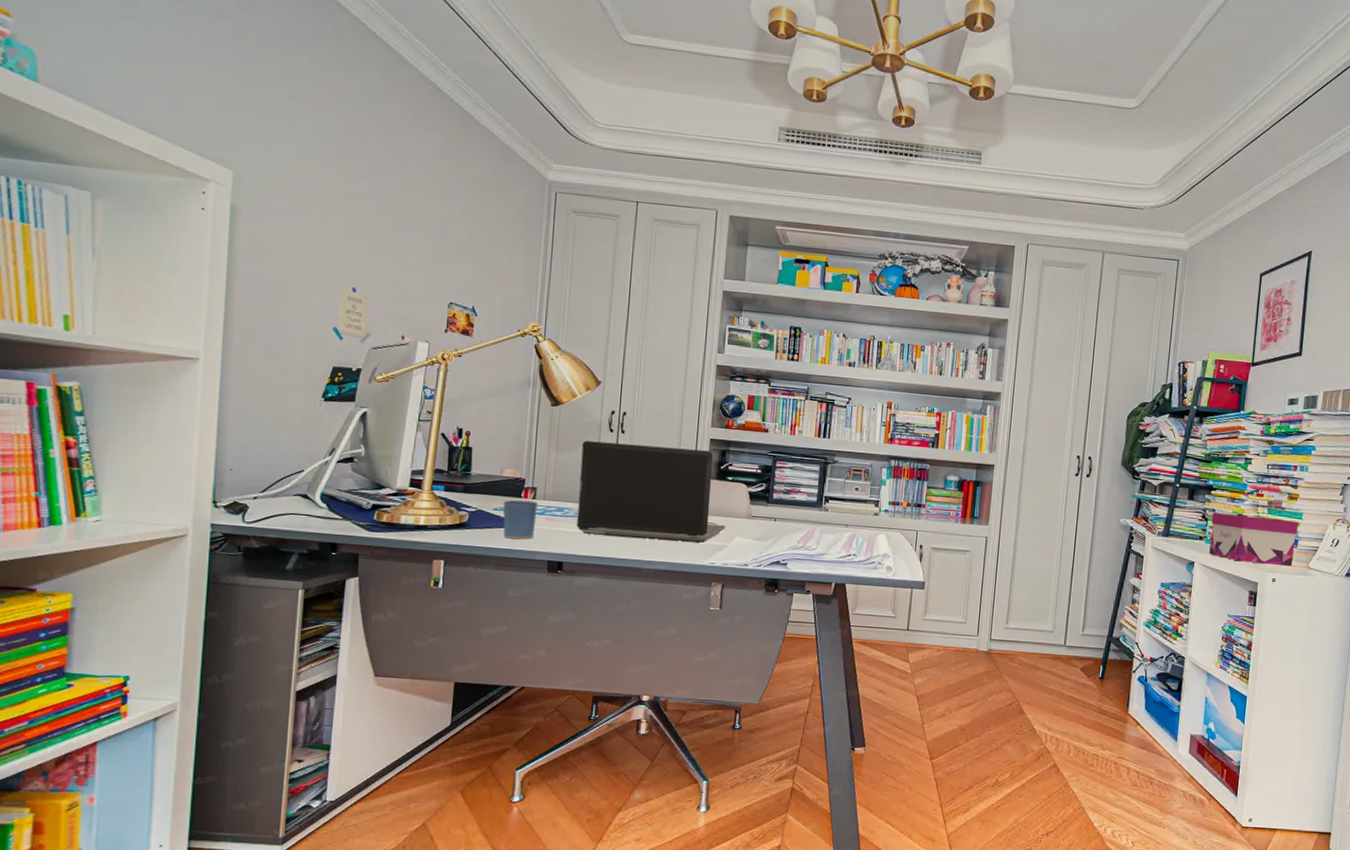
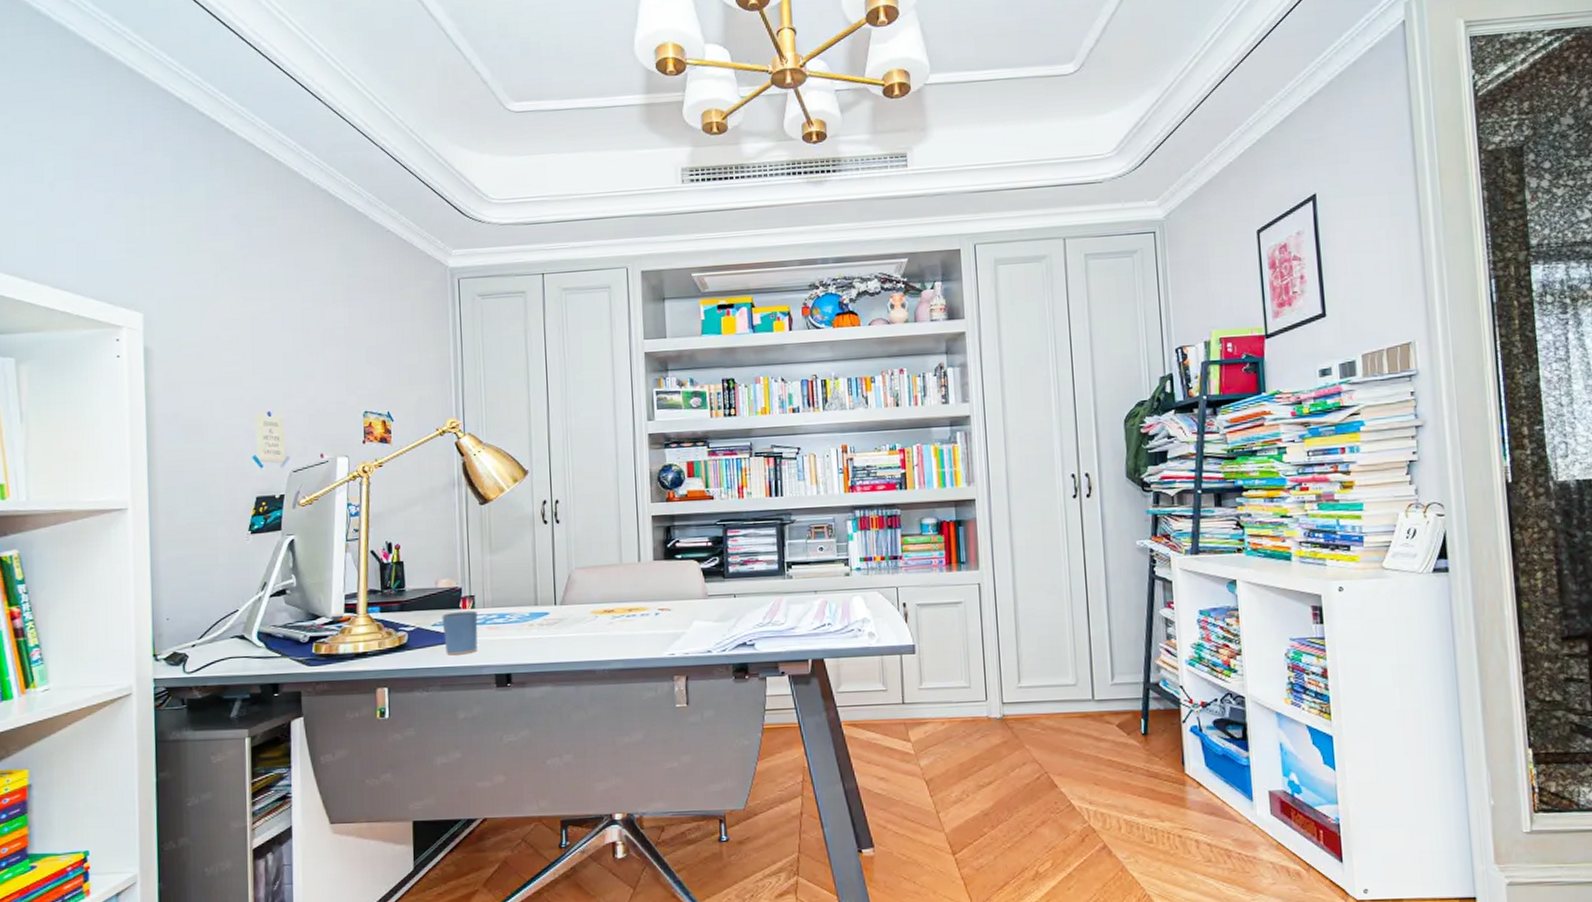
laptop computer: present [577,440,726,543] -> none [515,529,682,639]
decorative box: present [1209,512,1299,567] -> none [1248,514,1361,572]

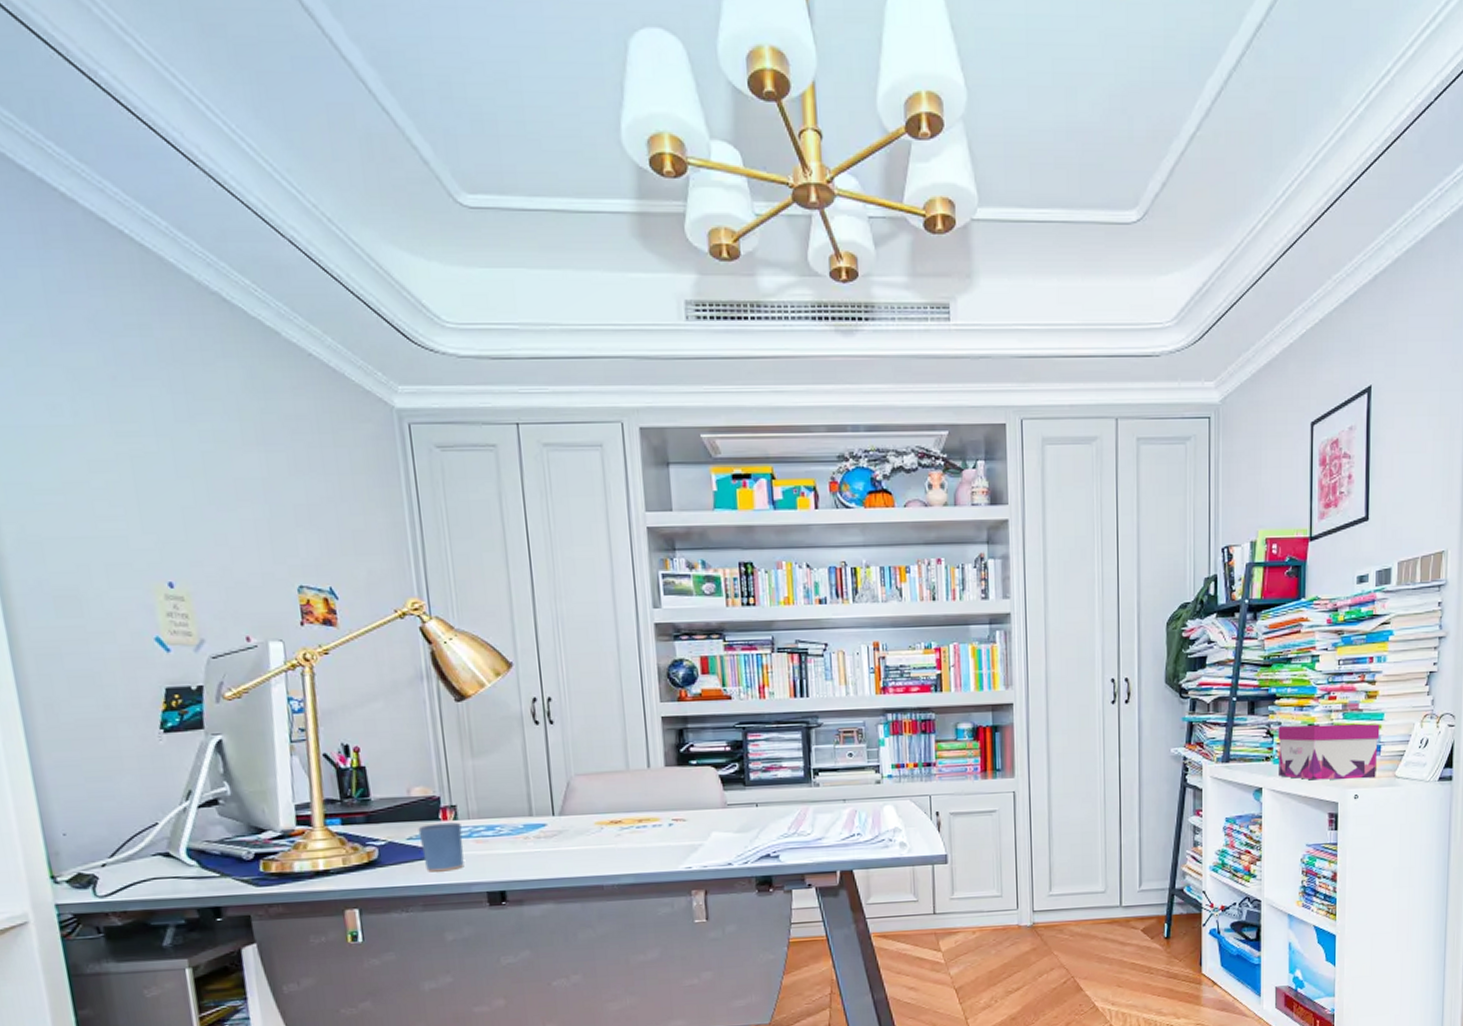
decorative box: none [1248,514,1361,572] -> present [1278,723,1380,780]

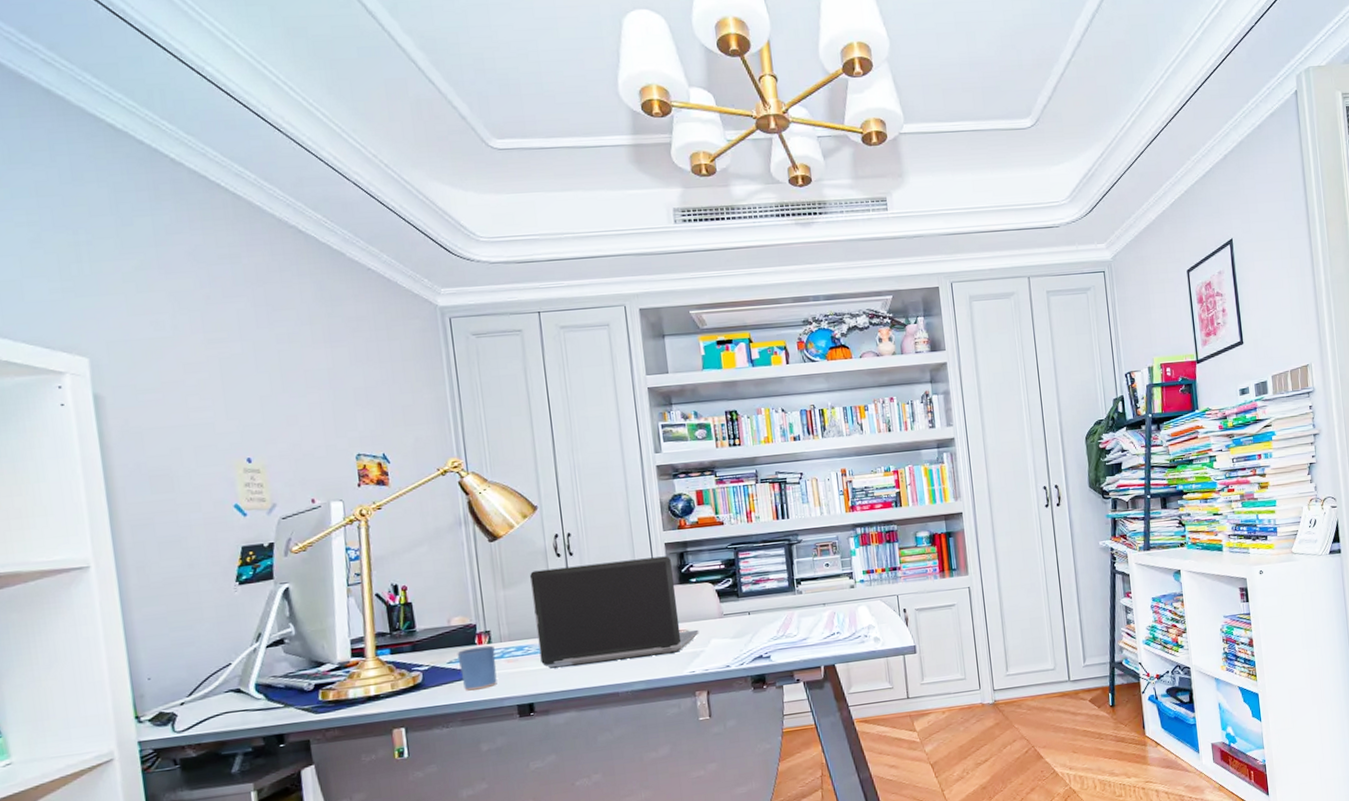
laptop computer: none [502,732,698,853] -> present [529,556,699,668]
decorative box: present [1278,723,1380,780] -> none [1188,509,1276,561]

